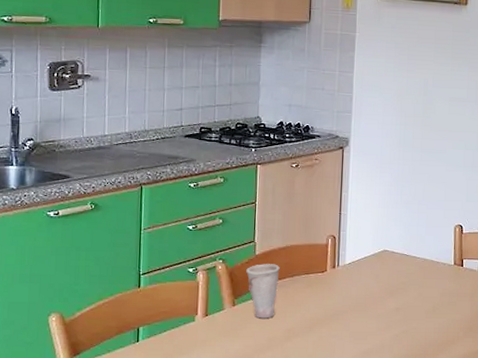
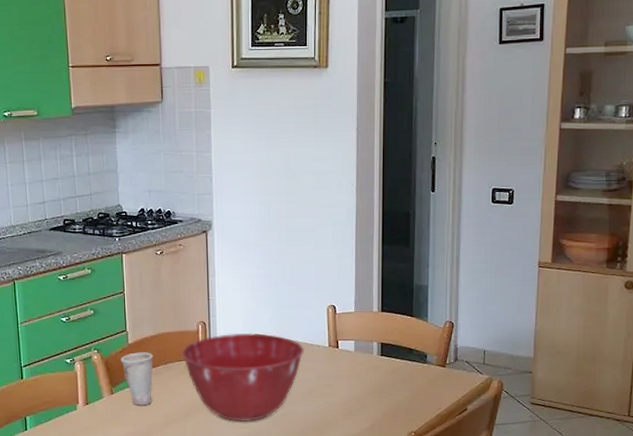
mixing bowl: none [309,248,431,338] -> present [181,333,305,422]

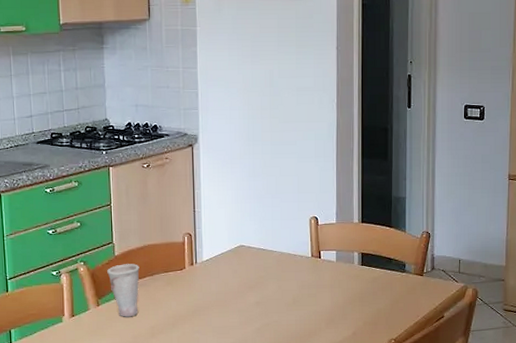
mixing bowl: present [181,333,305,422] -> none [167,244,289,332]

